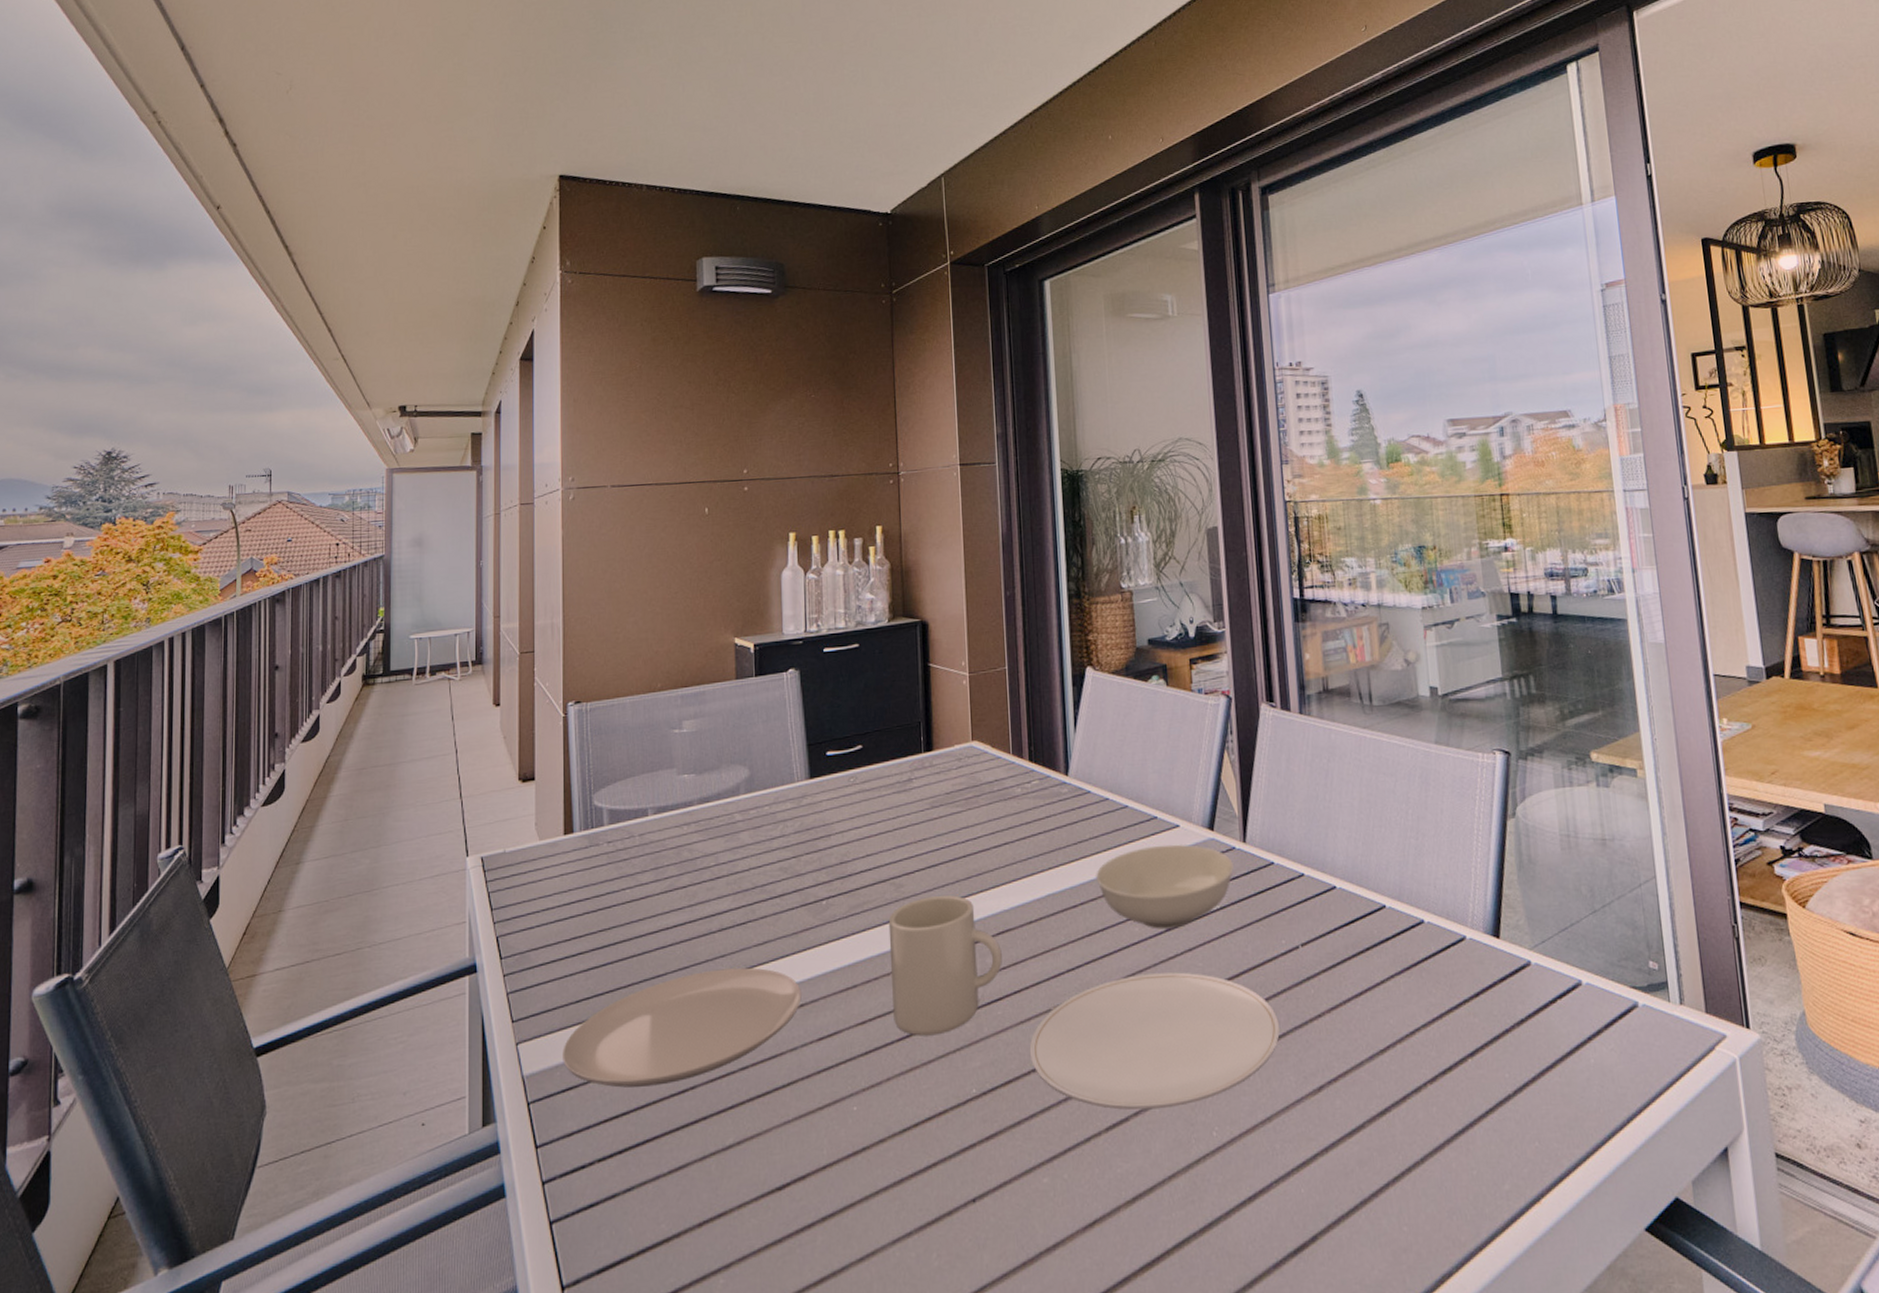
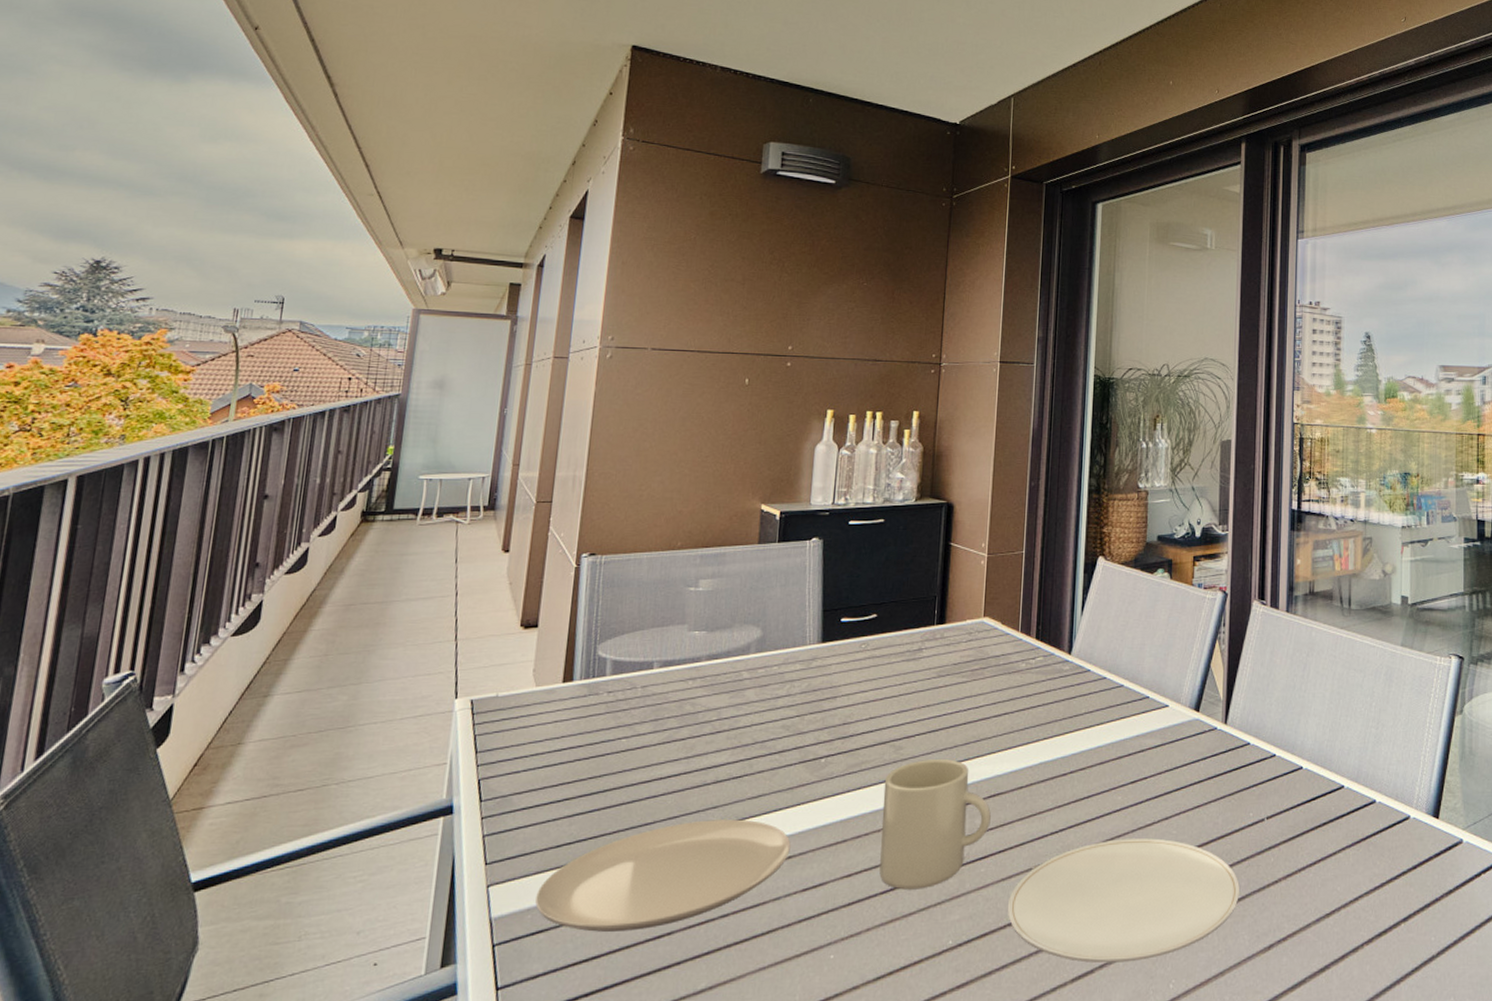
bowl: present [1096,844,1234,930] -> none [1087,722,1213,800]

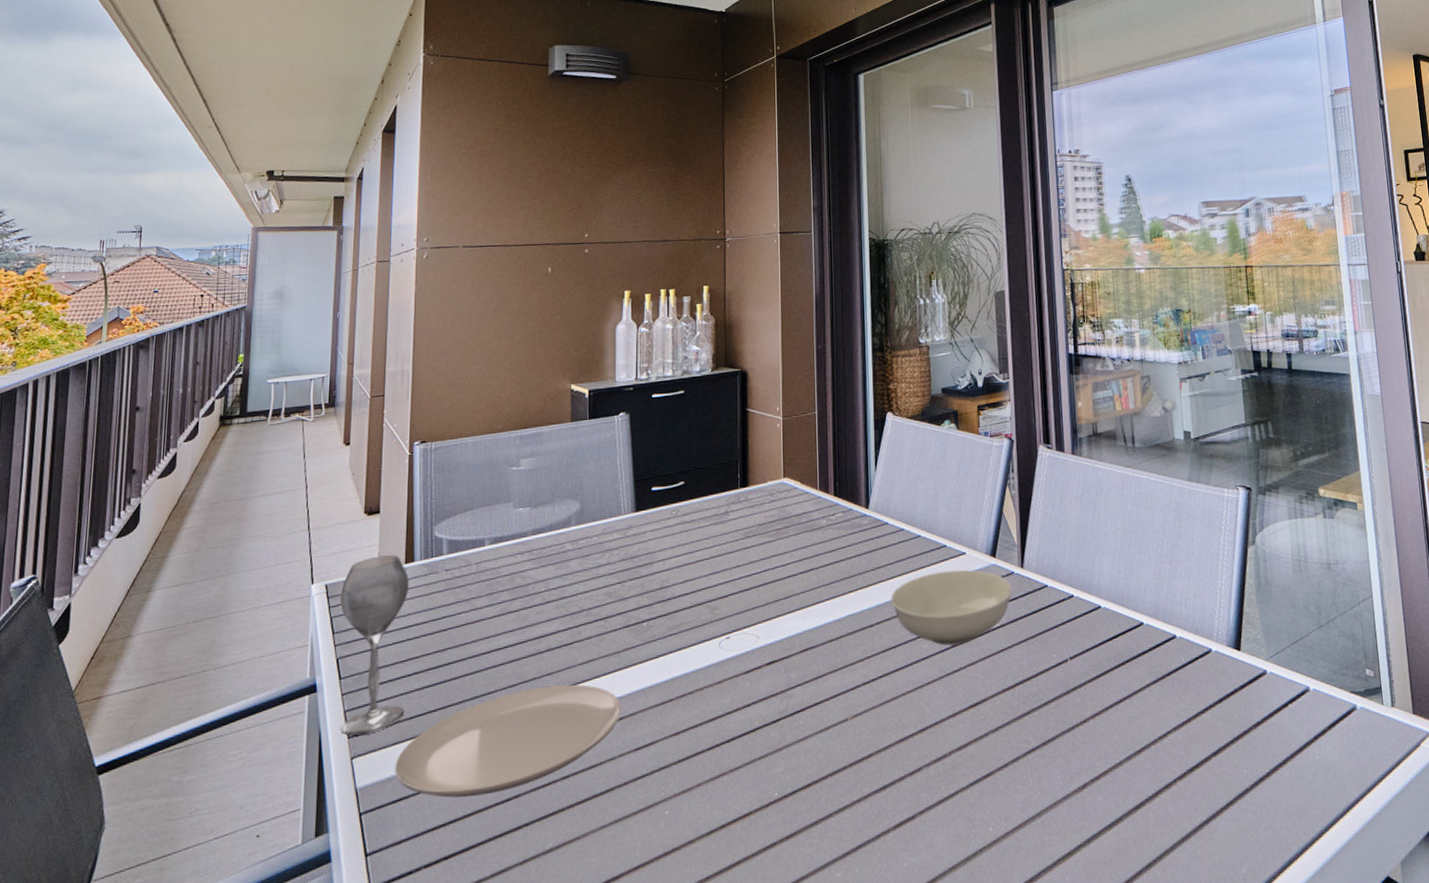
wineglass: none [477,673,567,862] -> present [339,555,410,736]
cup: present [879,758,991,890] -> none [703,616,805,745]
plate: present [1007,838,1240,964] -> none [827,684,1050,809]
bowl: none [1087,722,1213,800] -> present [891,569,1012,647]

